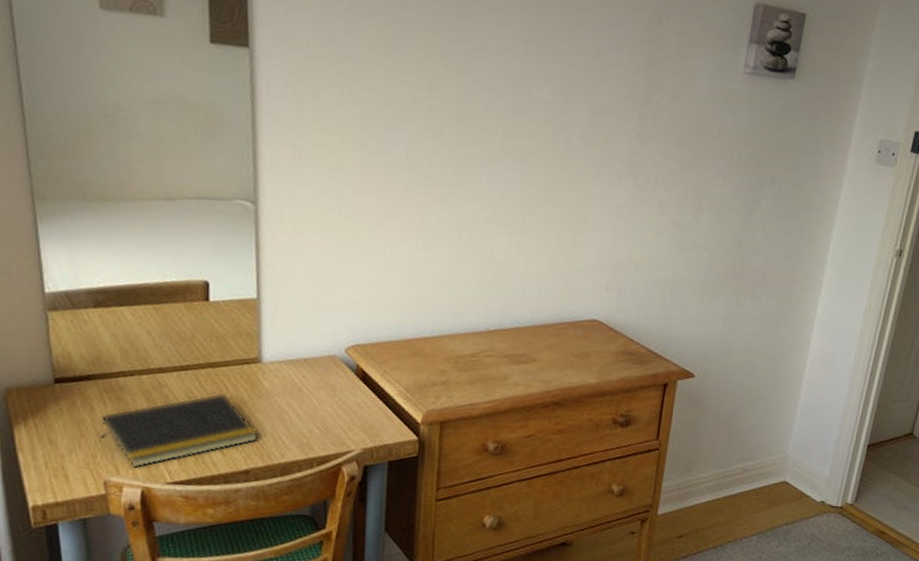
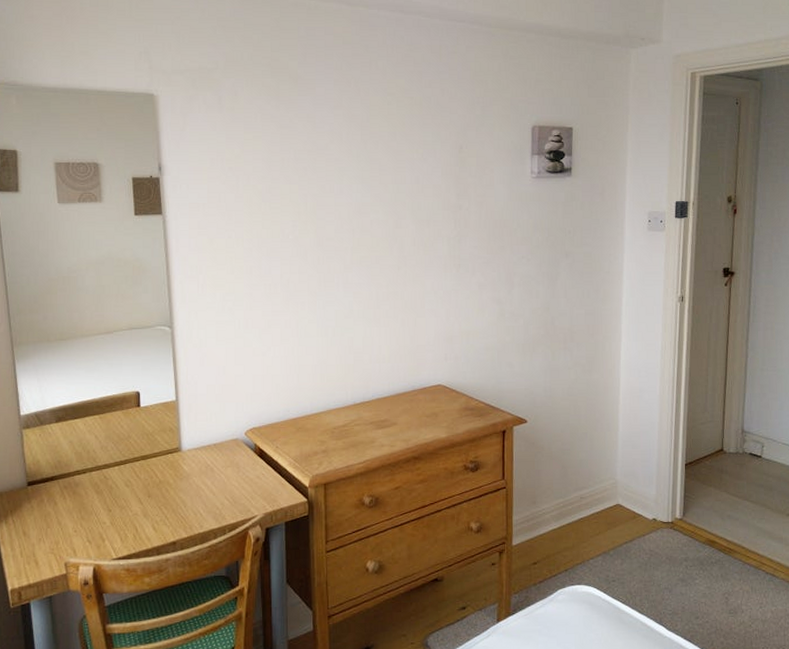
notepad: present [100,393,259,469] -> none [61,480,183,550]

